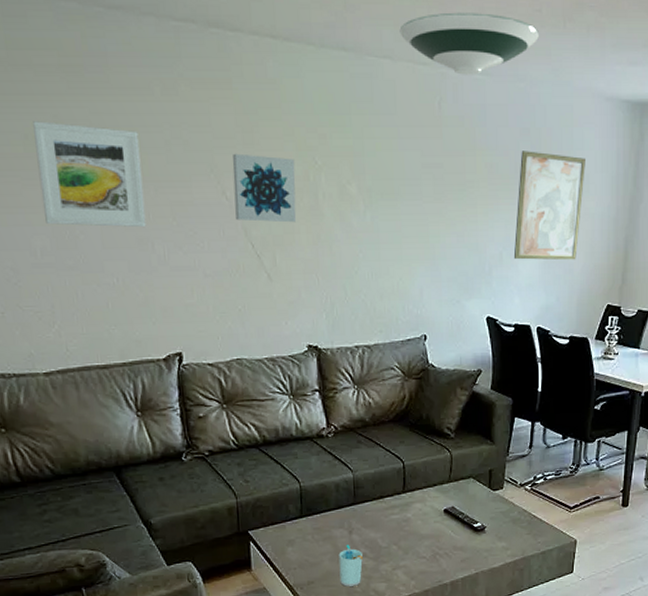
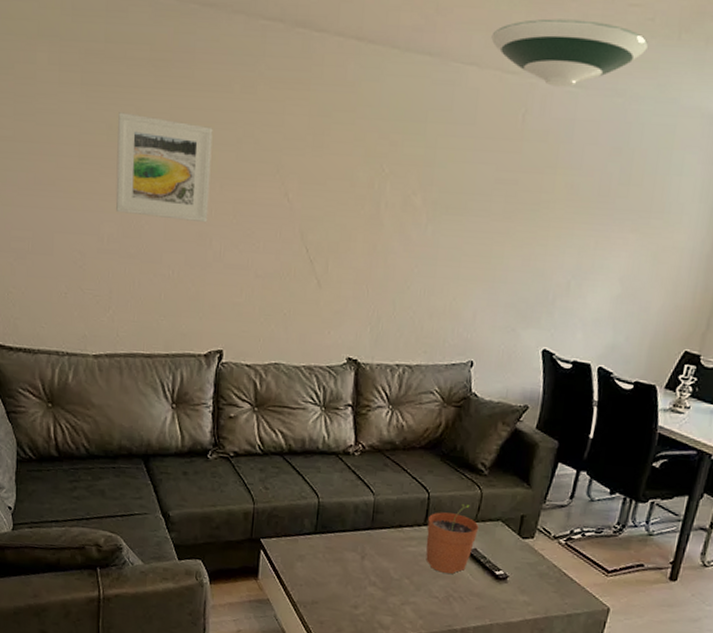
wall art: present [232,153,297,223] -> none [294,155,362,230]
cup: present [338,545,363,588] -> none [345,570,372,615]
plant pot: none [406,468,453,534] -> present [426,504,479,574]
wall art: present [513,151,585,261] -> none [582,172,683,298]

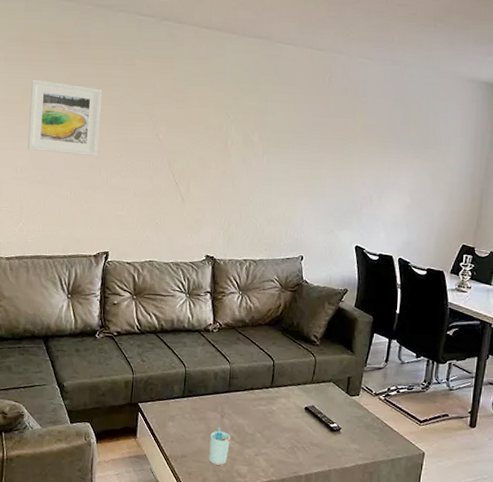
cup: none [345,570,372,615] -> present [209,427,230,466]
plant pot: present [426,504,479,574] -> none [273,369,315,428]
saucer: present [491,18,649,87] -> none [303,14,415,59]

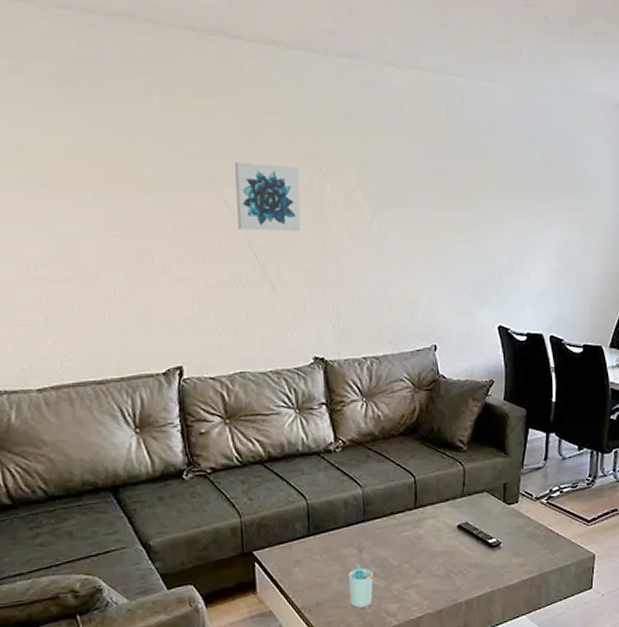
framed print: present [28,79,102,157] -> none [26,130,145,238]
wall art: none [164,107,213,160] -> present [234,162,301,232]

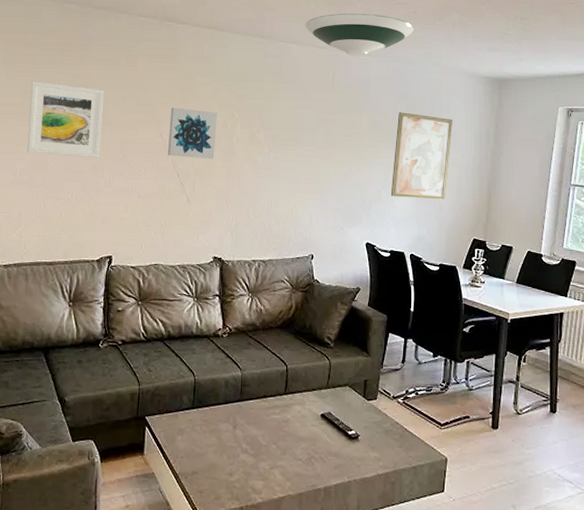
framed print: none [26,130,145,238] -> present [27,81,104,158]
cup: present [348,564,373,609] -> none [221,439,244,482]
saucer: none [404,19,547,82] -> present [305,13,415,56]
wall art: none [524,157,596,268] -> present [390,112,453,200]

